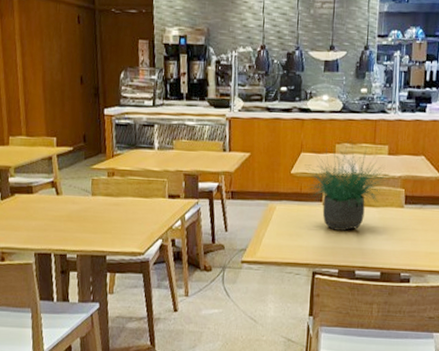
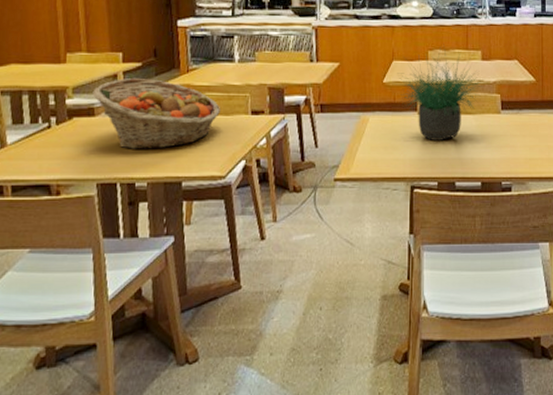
fruit basket: none [31,160,142,226] -> present [92,77,221,149]

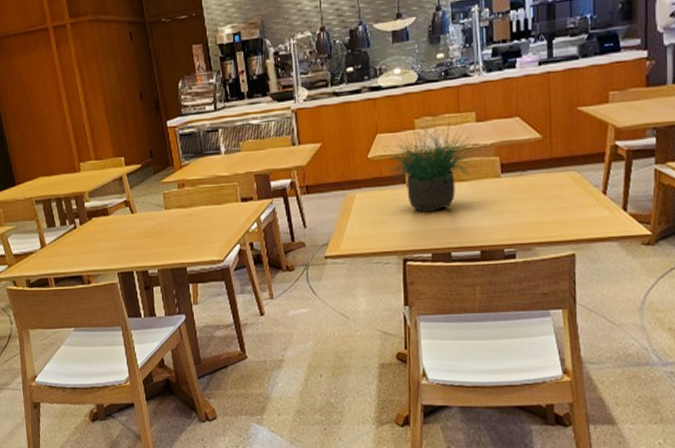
fruit basket: present [92,77,221,149] -> none [104,178,214,242]

